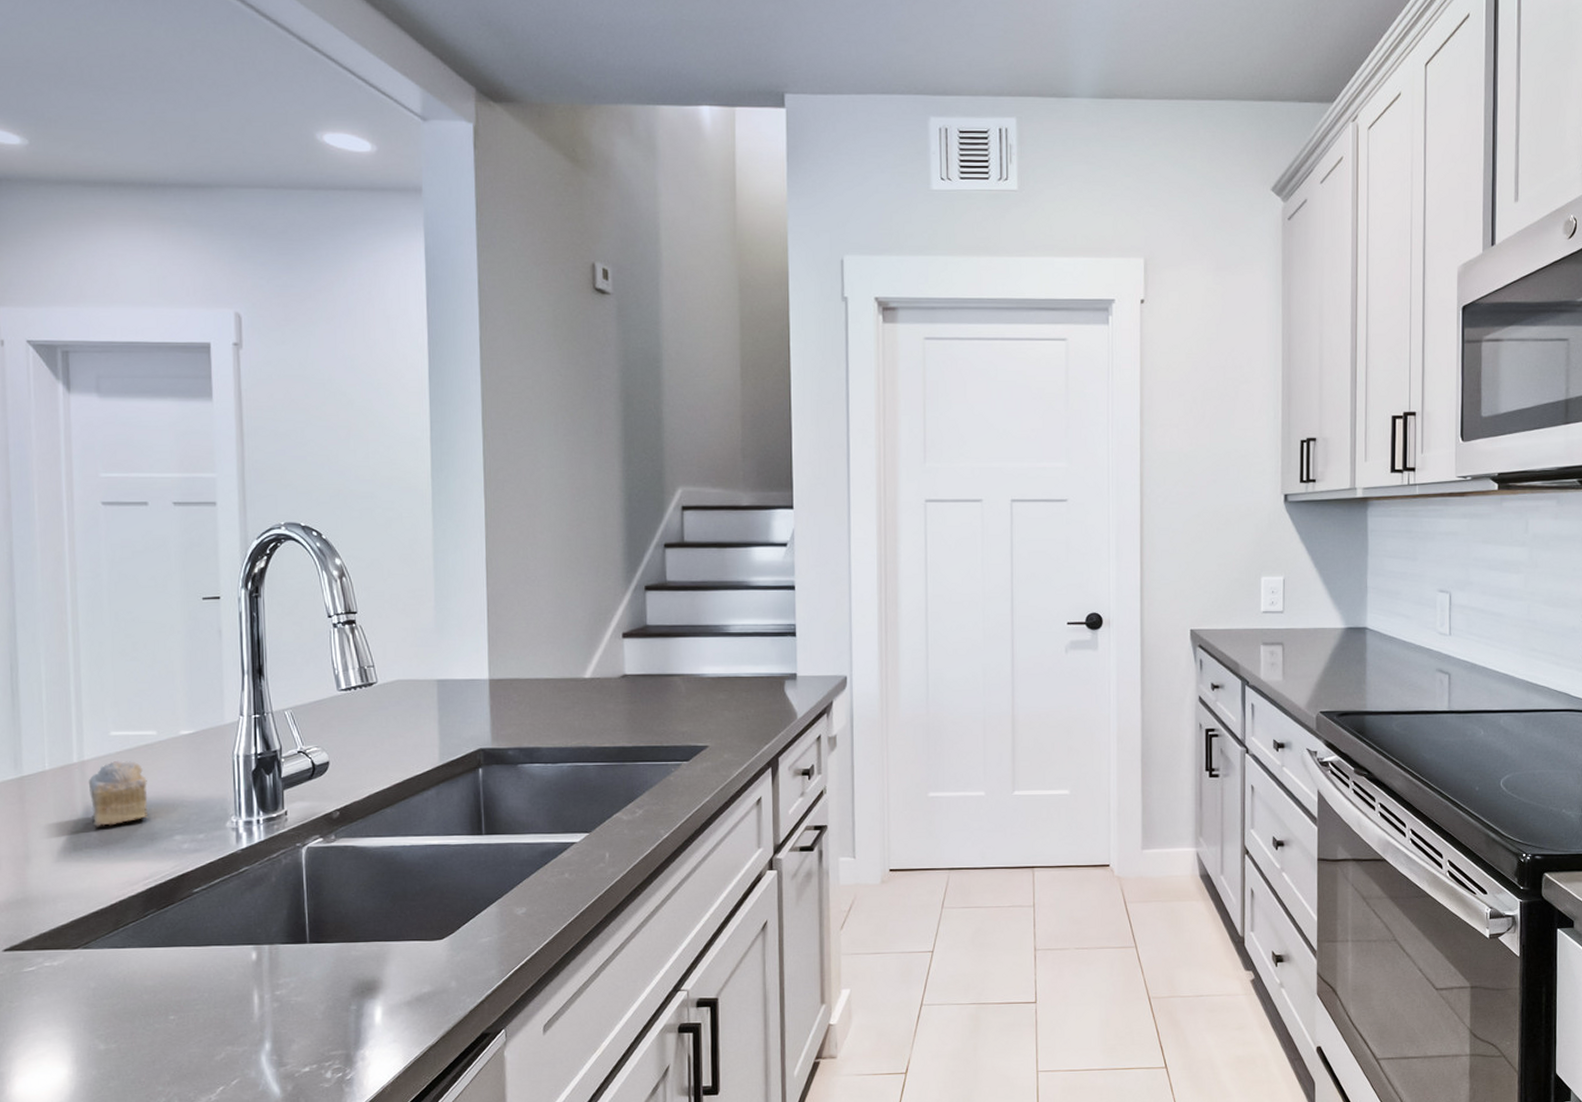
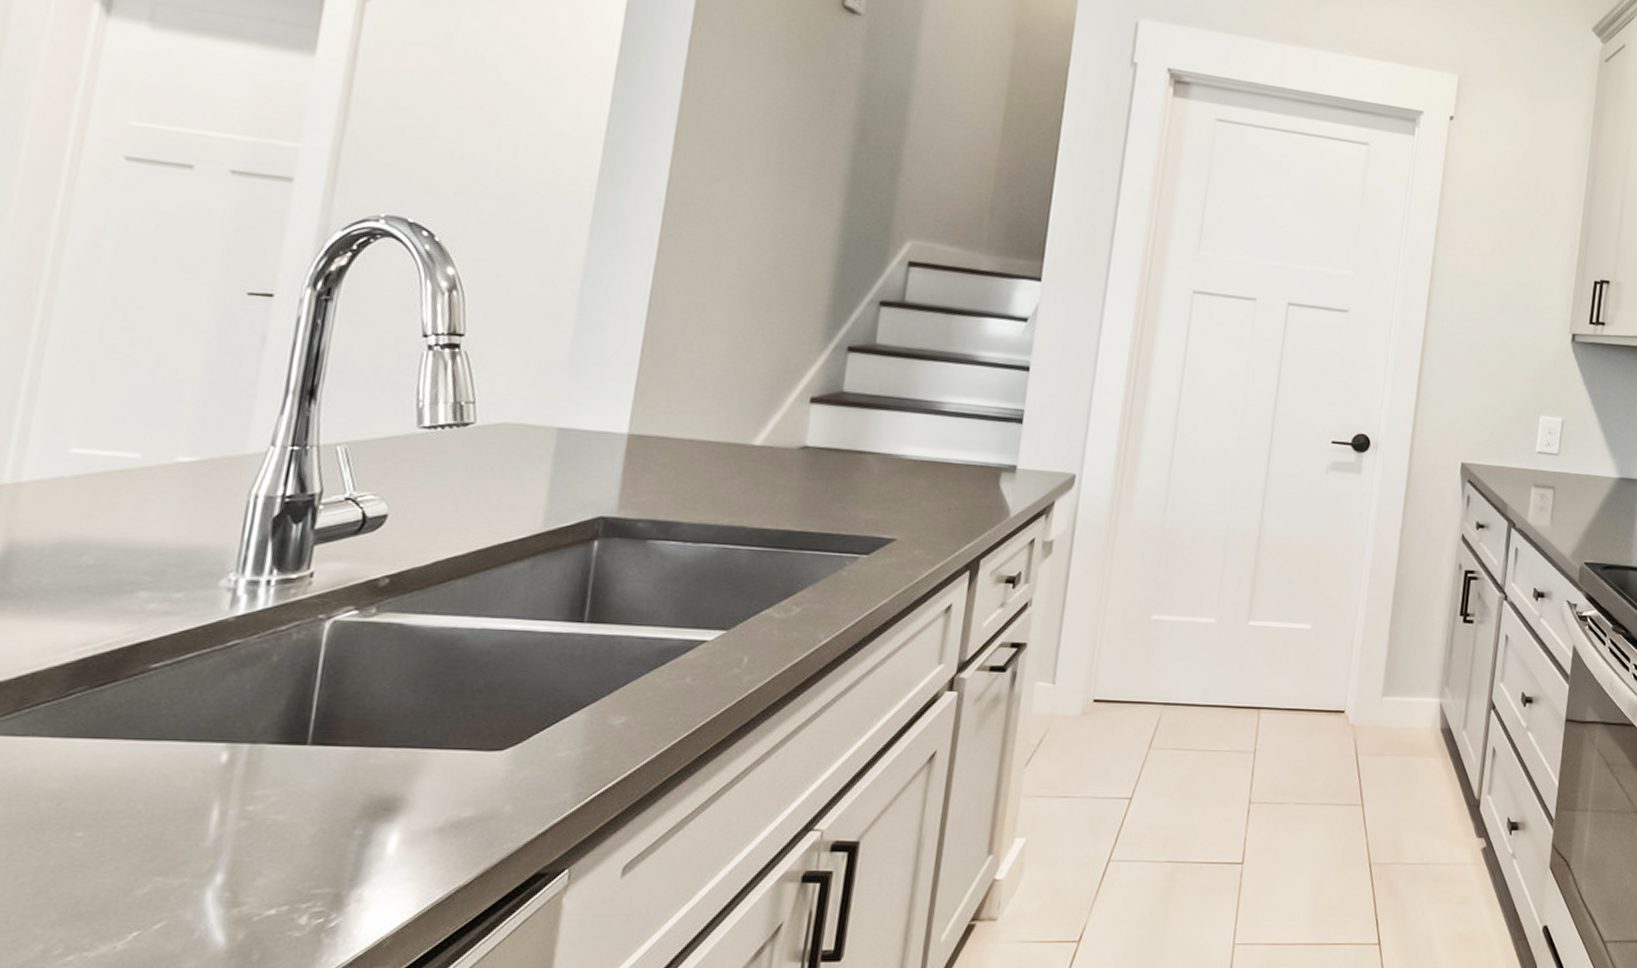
cake slice: present [88,761,148,827] -> none [13,487,113,572]

